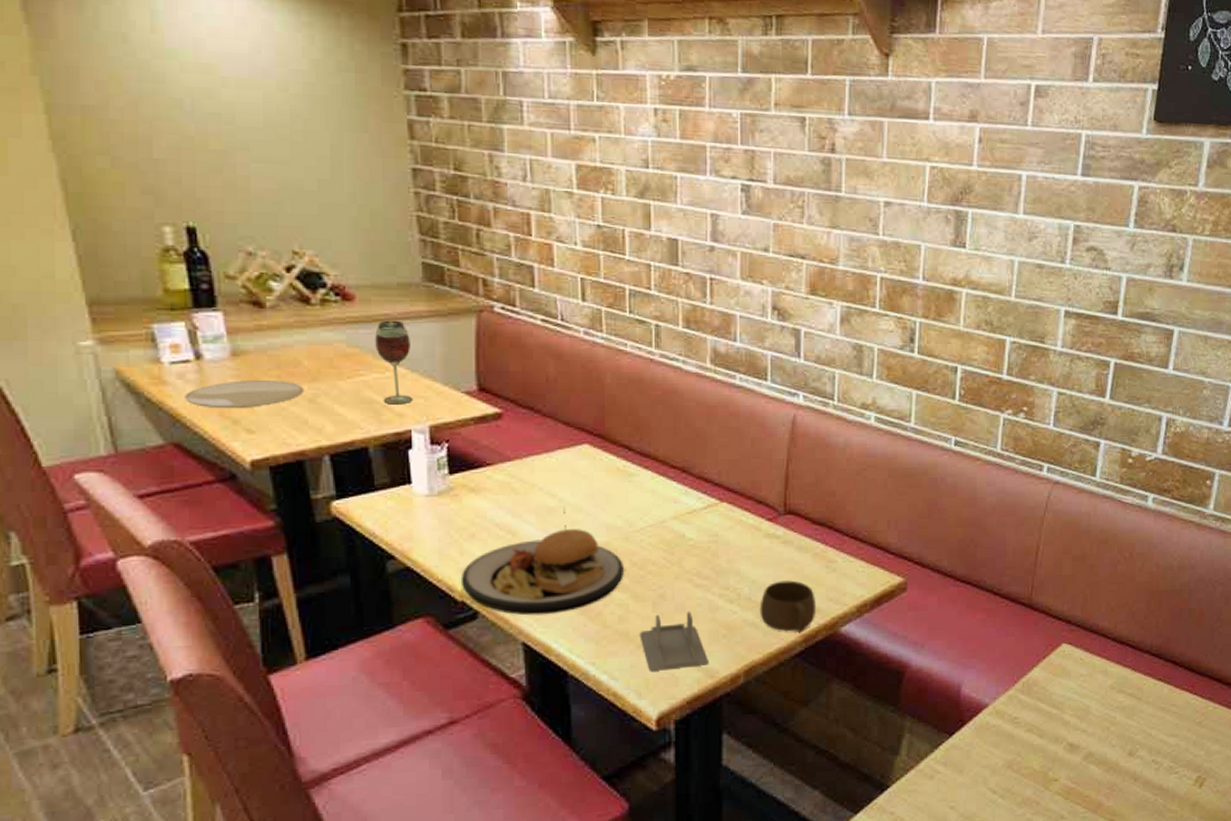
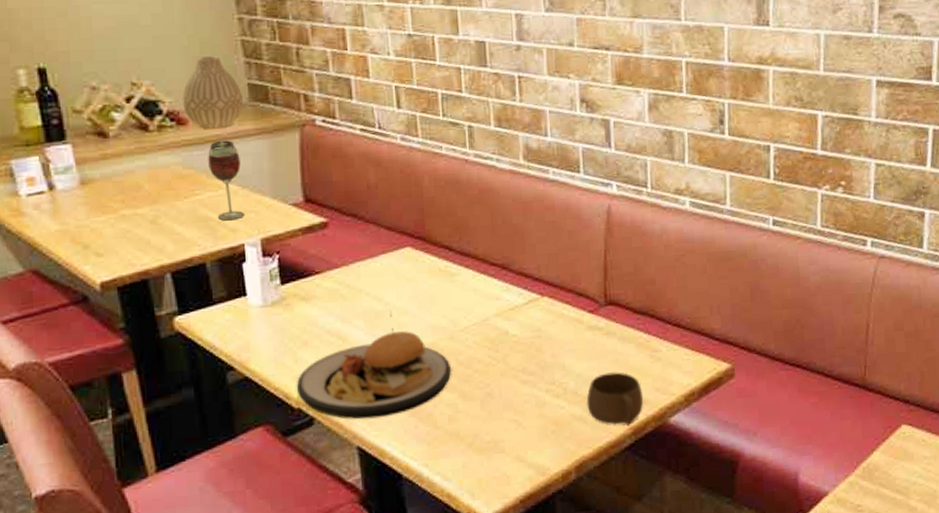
plate: present [185,380,305,409] -> none [40,205,146,235]
vase: none [348,230,416,308] -> present [182,56,243,130]
napkin holder: present [640,611,708,671] -> none [470,408,539,471]

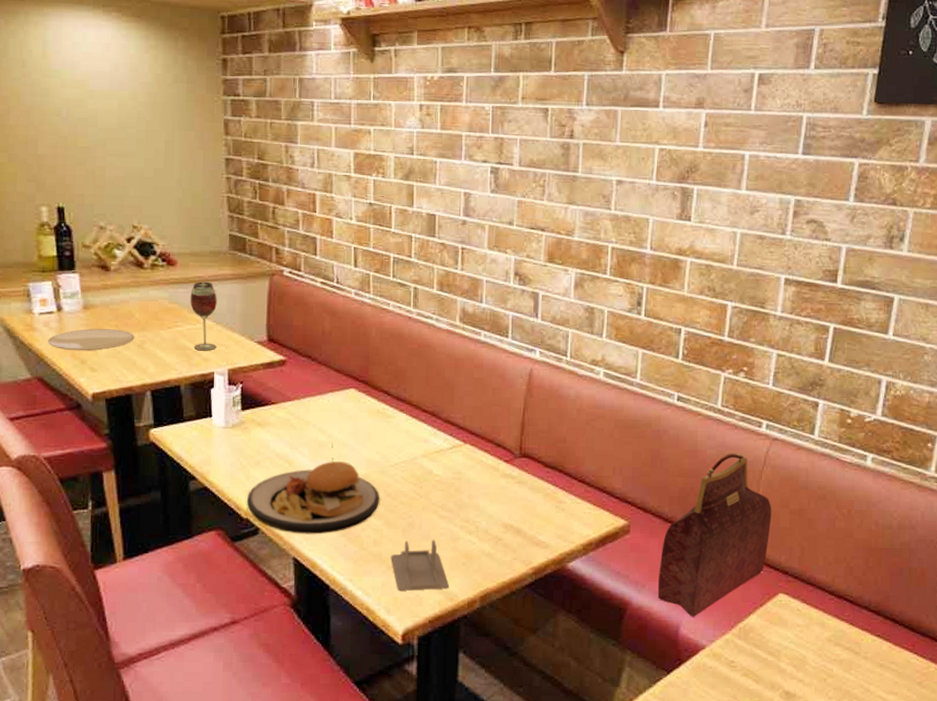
plate: none [40,205,146,235] -> present [48,328,135,351]
vase: present [182,56,243,130] -> none [173,208,224,272]
napkin holder: none [470,408,539,471] -> present [391,539,449,591]
cup: present [586,372,644,425] -> none [495,517,546,564]
handbag: none [770,276,886,462] -> present [657,453,772,617]

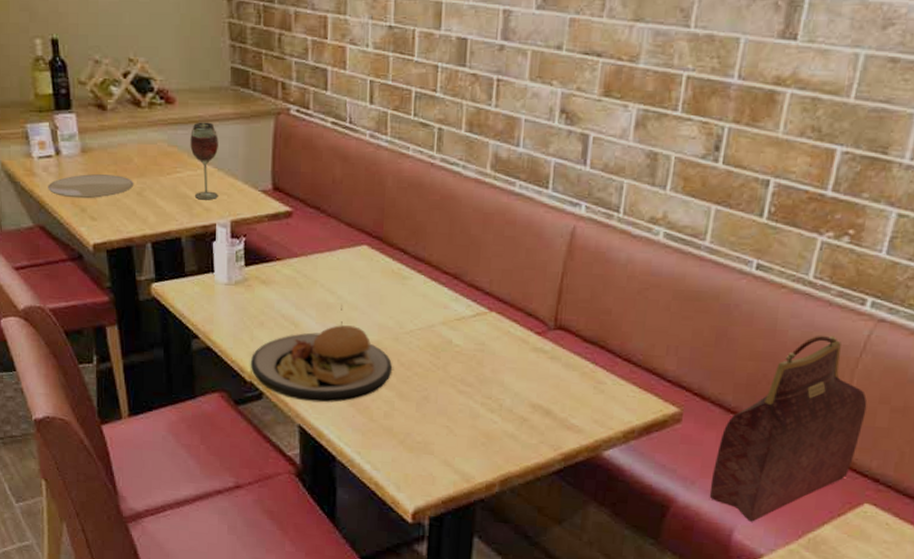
napkin holder: present [391,539,449,591] -> none [402,414,465,470]

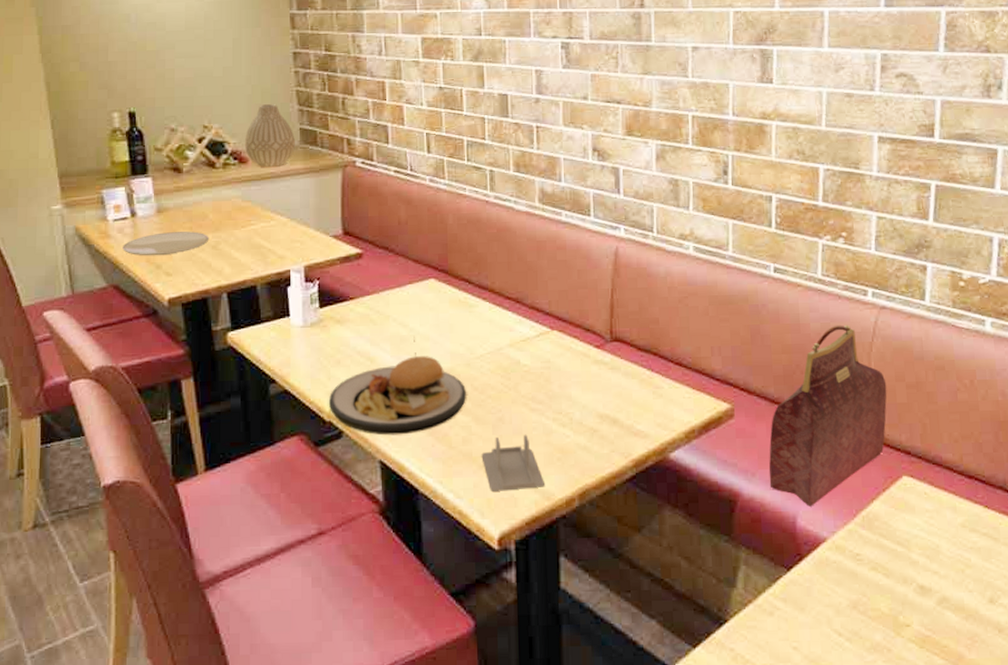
vase: none [171,37,225,111] -> present [244,104,295,168]
wineglass: present [190,122,219,200] -> none [263,177,291,249]
napkin holder: none [402,414,465,470] -> present [481,434,544,491]

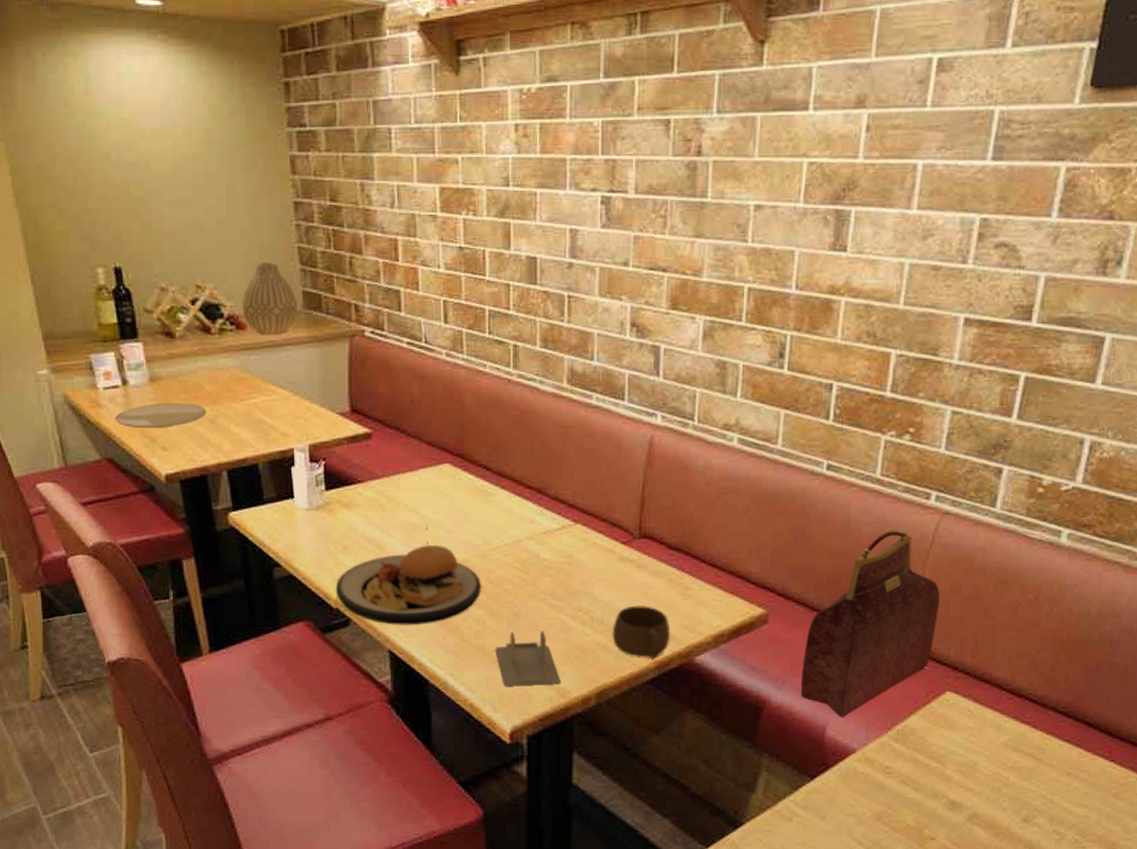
cup: none [591,405,645,456] -> present [612,605,671,658]

